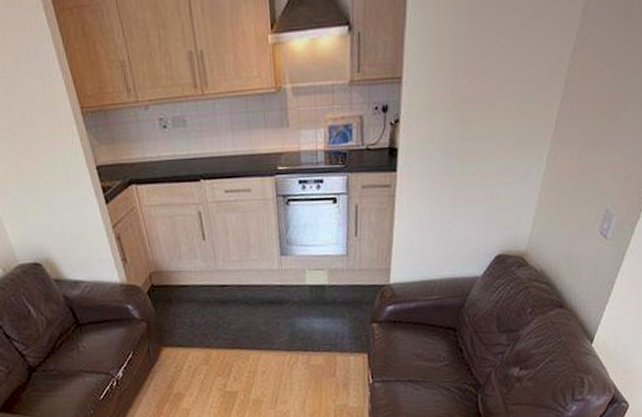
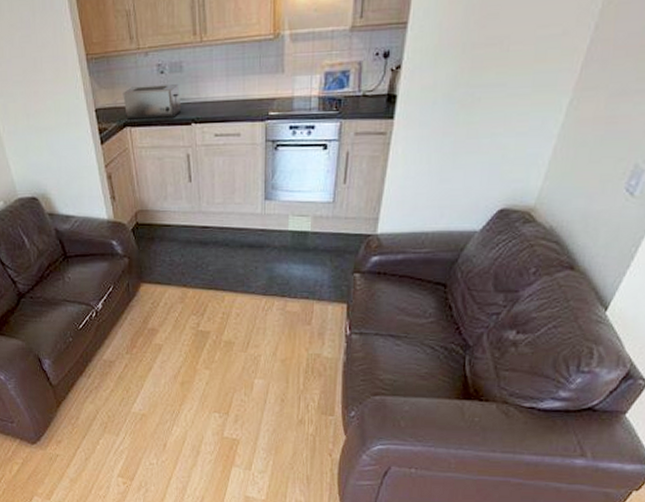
toaster: none [125,138,189,178] -> present [123,83,182,121]

